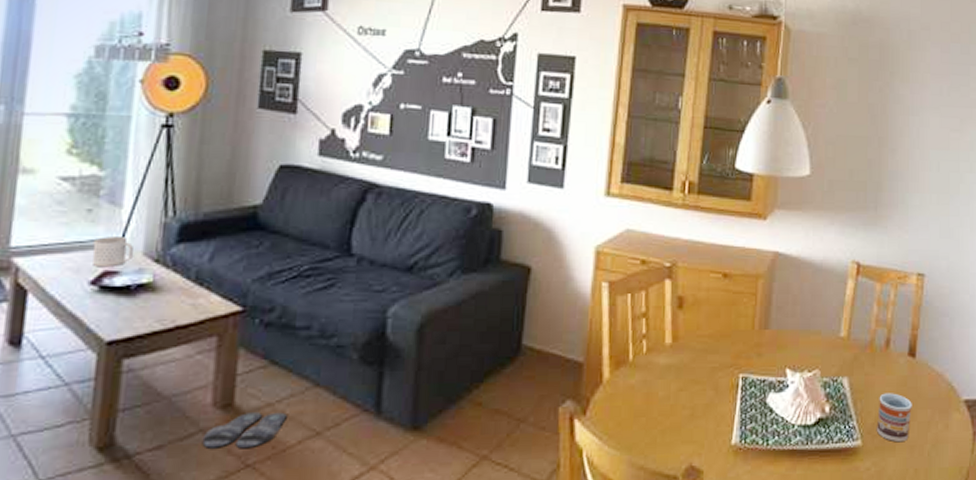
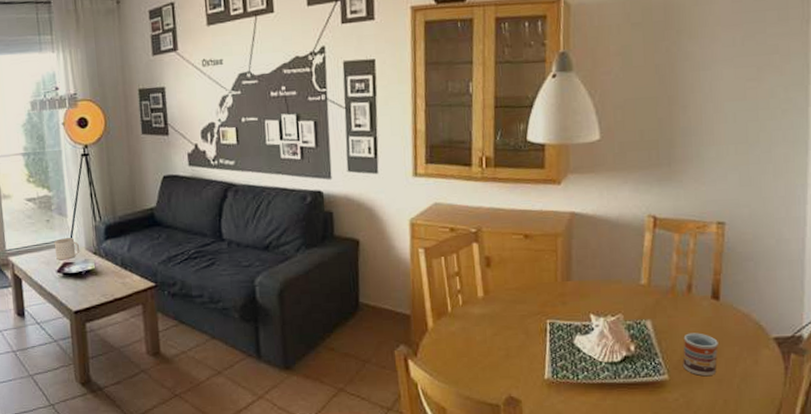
slippers: present [202,412,287,449] -> none [144,357,197,384]

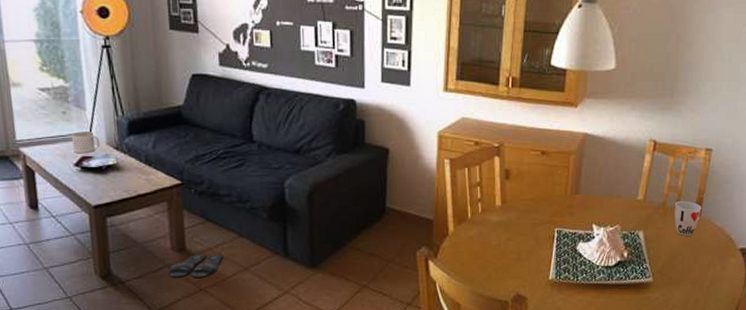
slippers: none [144,357,197,384] -> present [168,254,223,279]
cup: present [682,333,718,377] -> none [665,243,696,280]
cup: none [686,283,720,325] -> present [674,200,702,236]

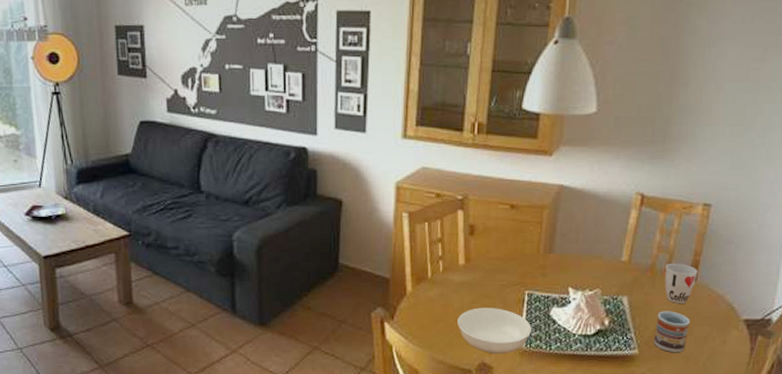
mug: present [71,131,101,154] -> none [22,180,50,203]
slippers: present [168,254,223,279] -> none [115,309,170,334]
bowl: none [495,244,561,286] -> present [458,307,531,354]
cup: none [665,243,696,280] -> present [653,311,690,353]

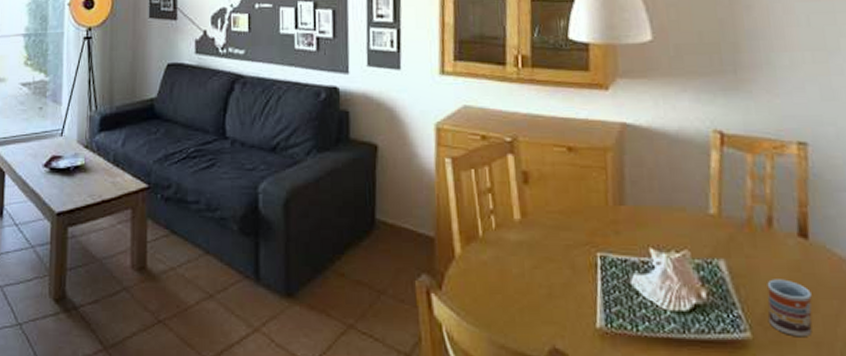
bowl: present [458,307,531,354] -> none [518,274,611,337]
cup: present [664,262,698,303] -> none [766,216,809,269]

